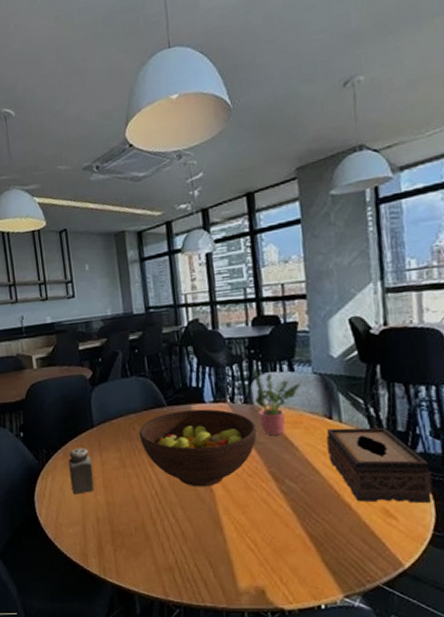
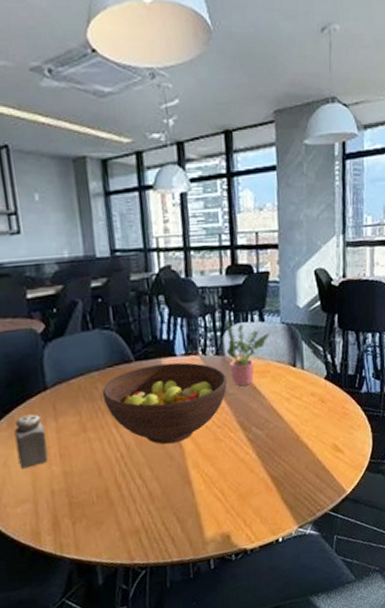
tissue box: present [326,427,433,504] -> none [290,372,372,441]

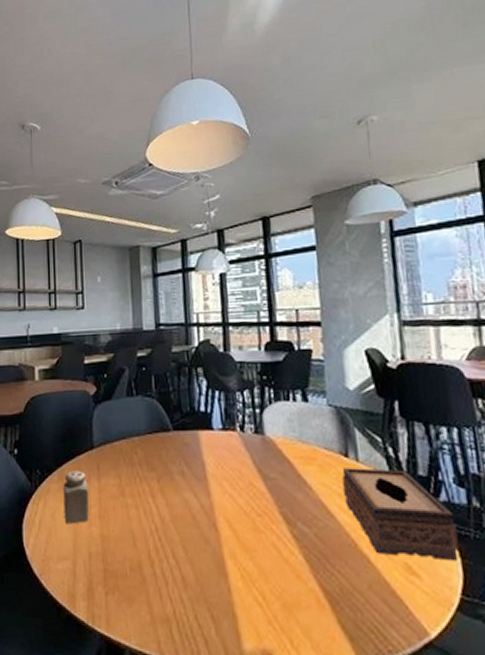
fruit bowl: present [102,362,227,445] -> none [141,436,268,525]
potted plant: present [226,321,270,387] -> none [265,398,315,472]
tissue box: none [290,372,372,441] -> present [342,468,460,562]

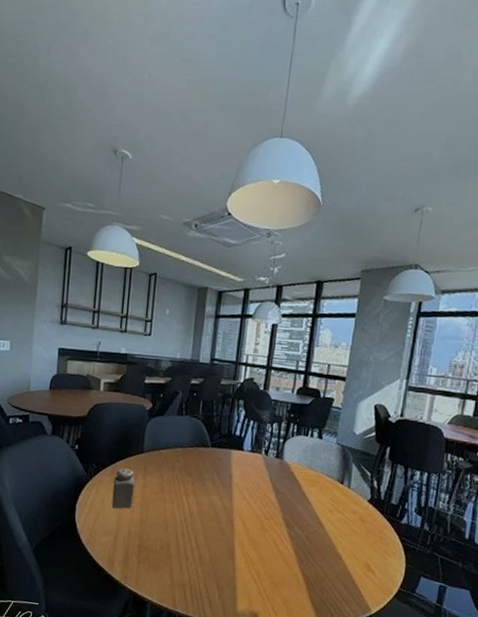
tissue box: present [342,468,460,562] -> none [333,492,409,565]

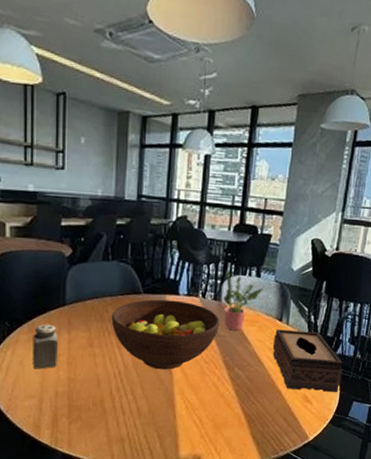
fruit bowl: none [181,453,281,522] -> present [111,299,220,370]
potted plant: none [285,432,325,490] -> present [223,272,263,331]
tissue box: none [333,492,409,565] -> present [272,329,343,393]

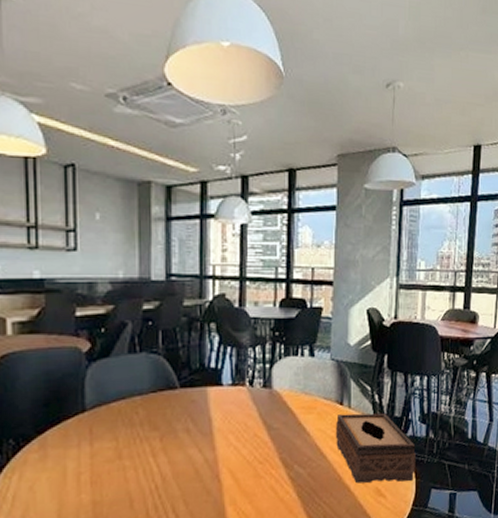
salt shaker: present [32,324,58,370] -> none [45,436,78,495]
fruit bowl: present [111,299,220,370] -> none [142,392,272,478]
potted plant: present [223,272,263,331] -> none [275,354,319,422]

